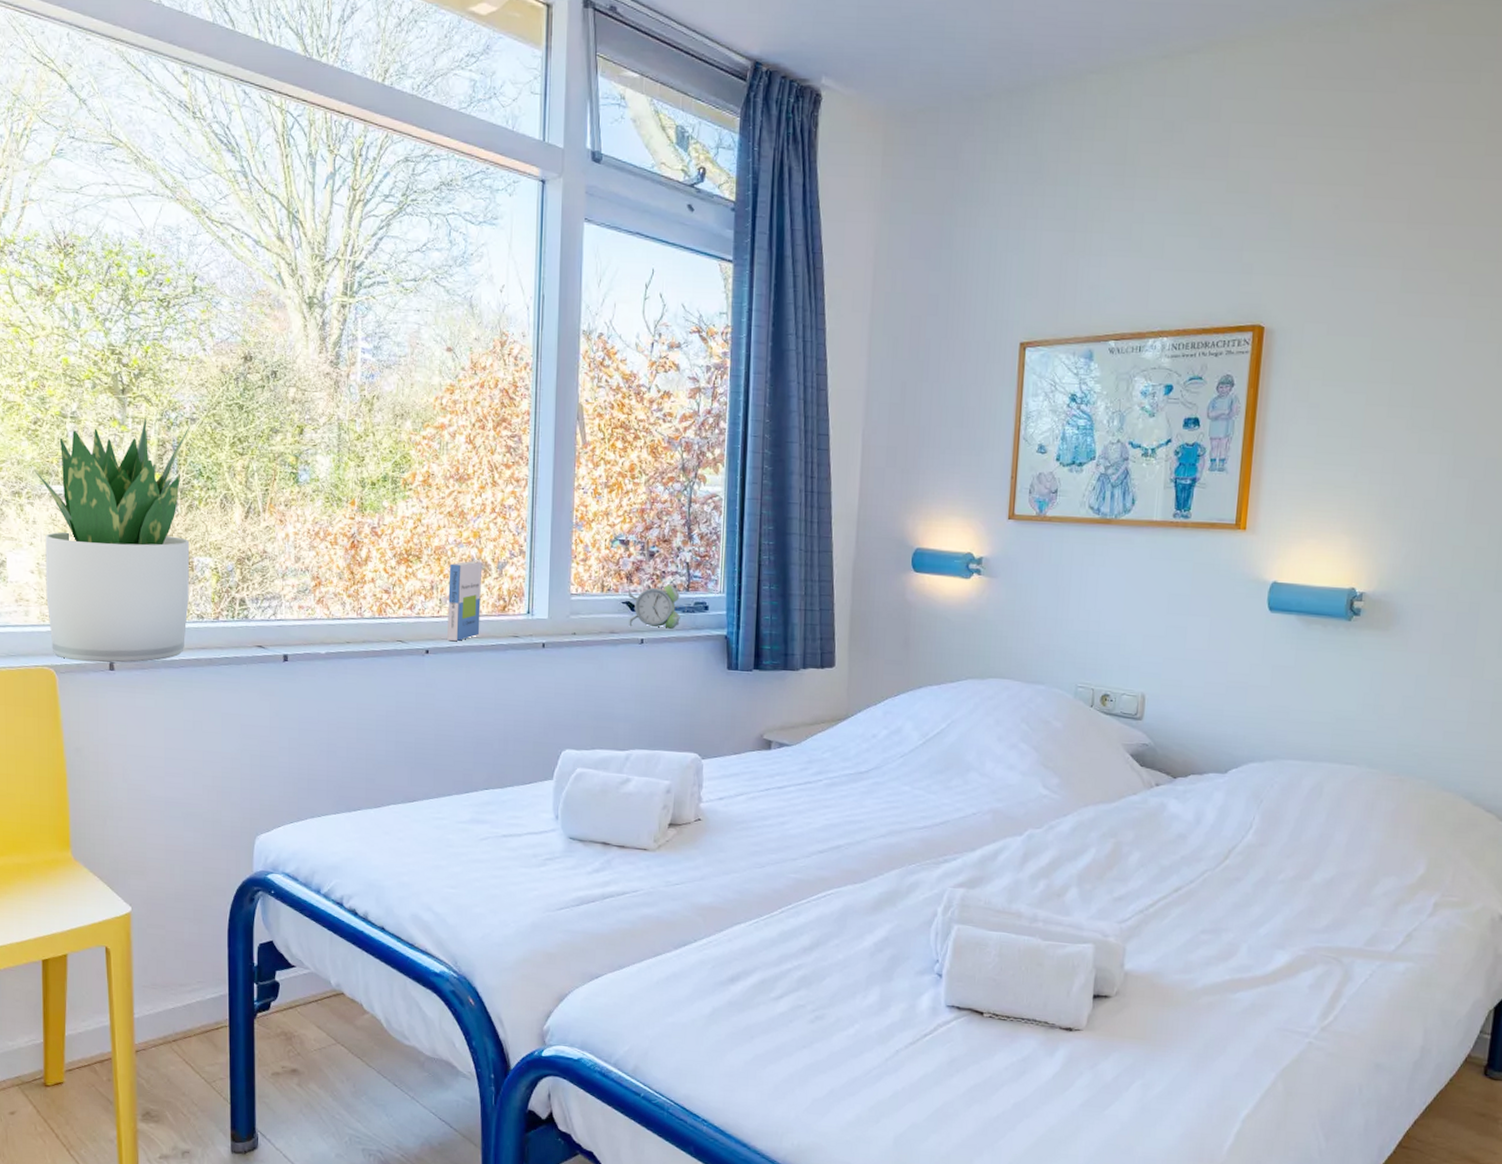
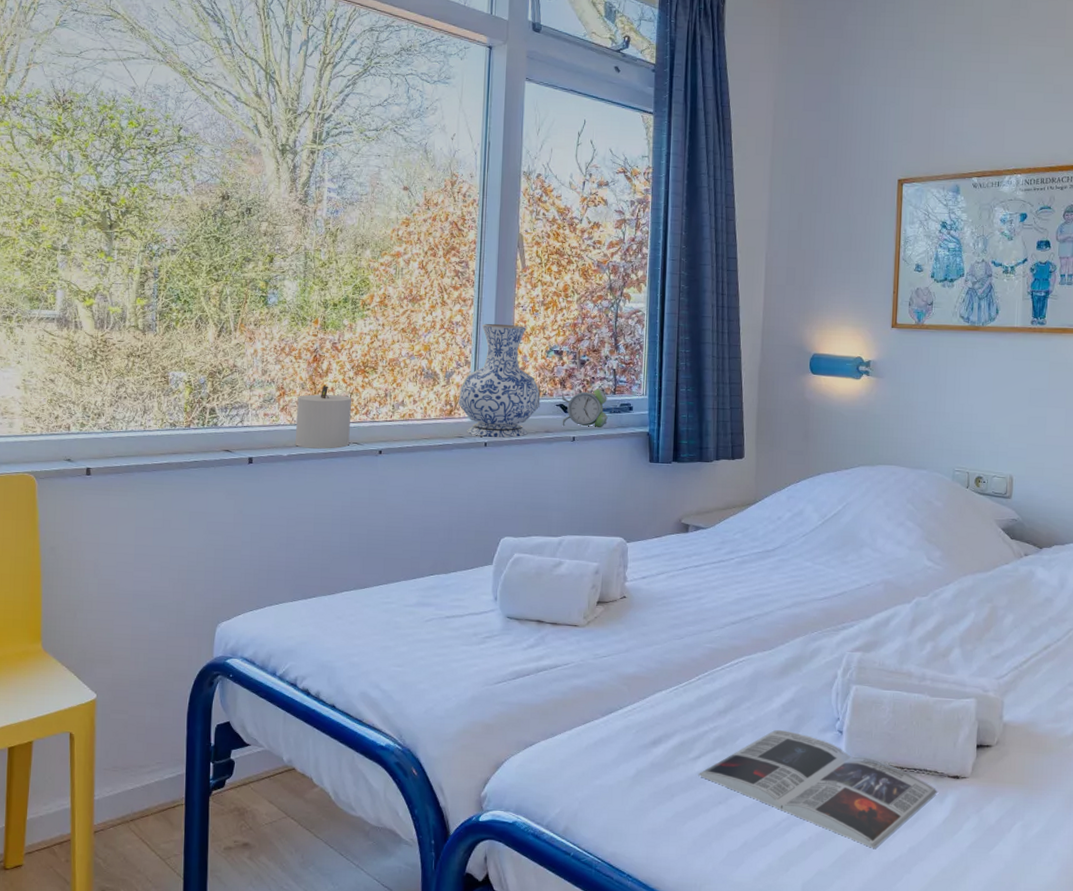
planter: present [35,418,191,663] -> none [25,250,171,469]
candle: none [334,575,394,647] -> present [296,386,351,449]
book: present [447,561,483,641] -> none [399,371,432,442]
vase: none [512,507,604,639] -> present [458,323,541,438]
magazine: none [781,970,1047,1102] -> present [698,729,938,848]

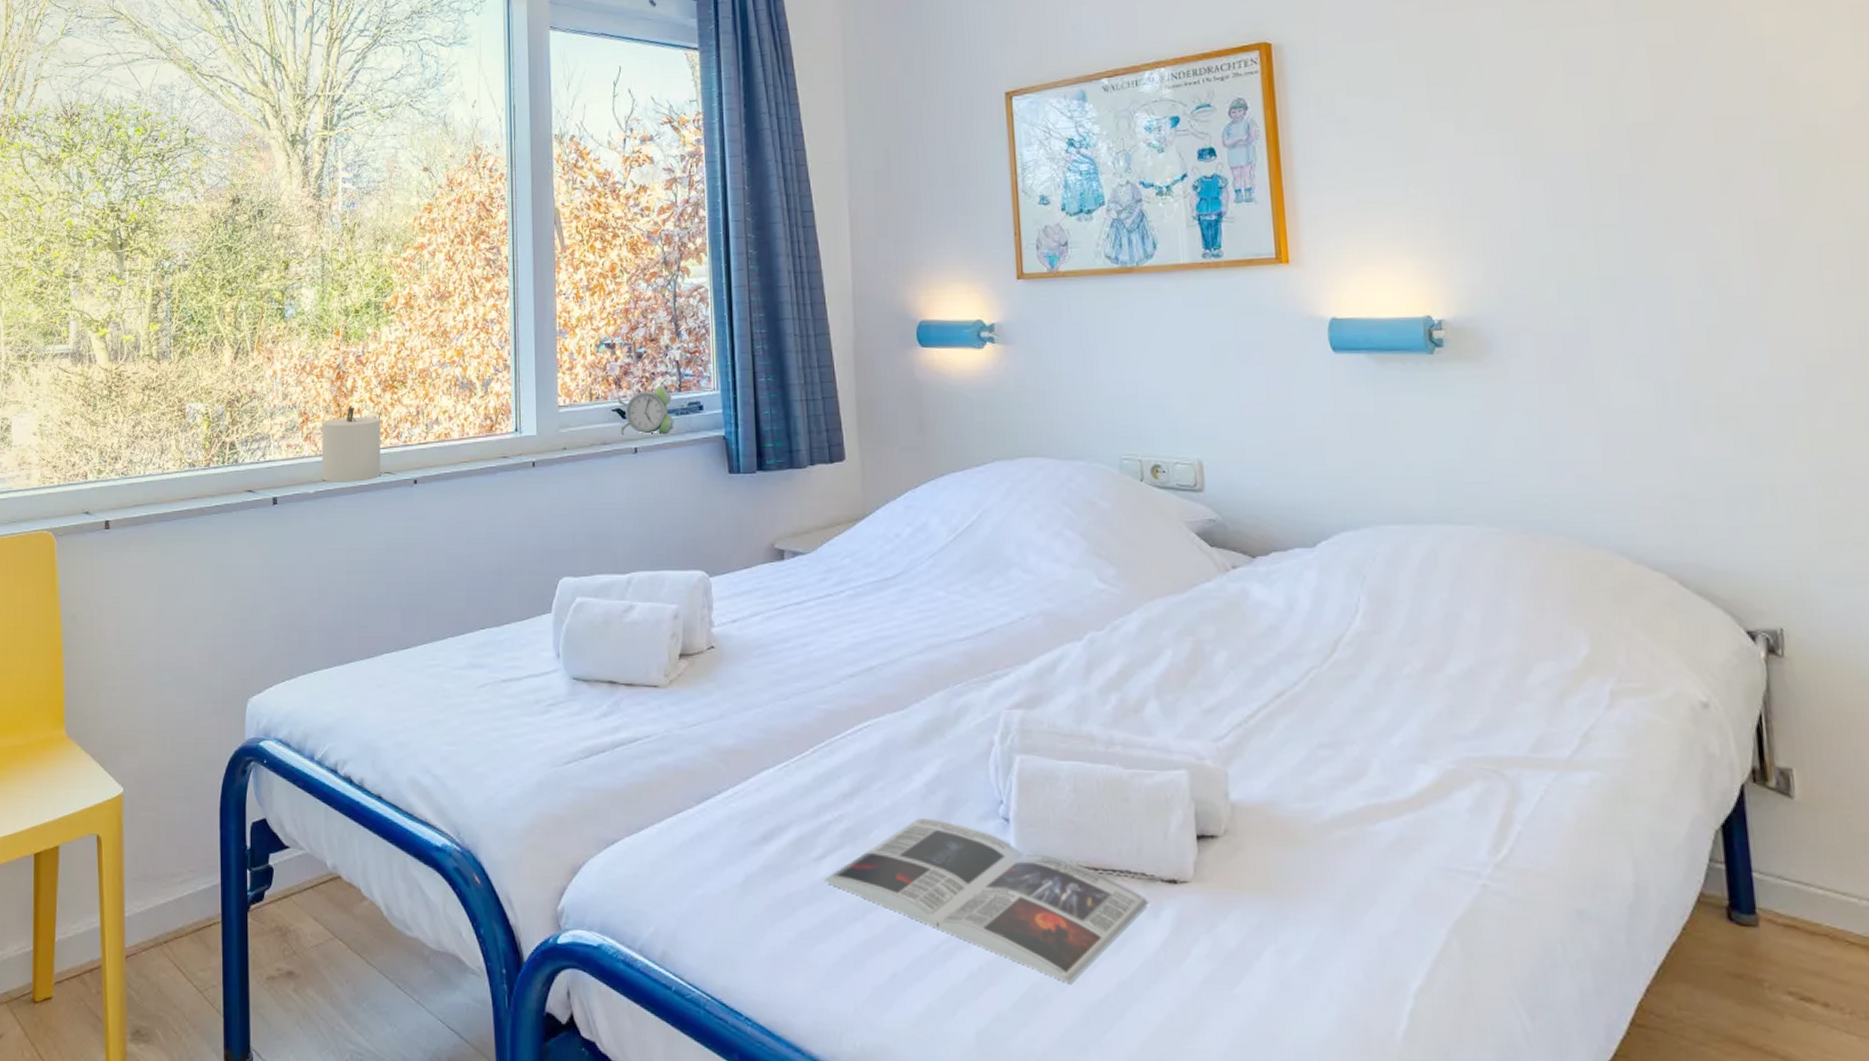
vase: present [458,323,541,438] -> none [499,316,594,456]

